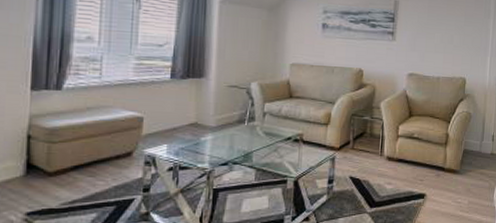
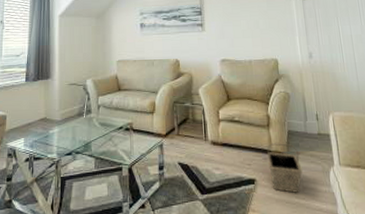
basket: none [440,161,471,207] -> present [267,143,302,193]

